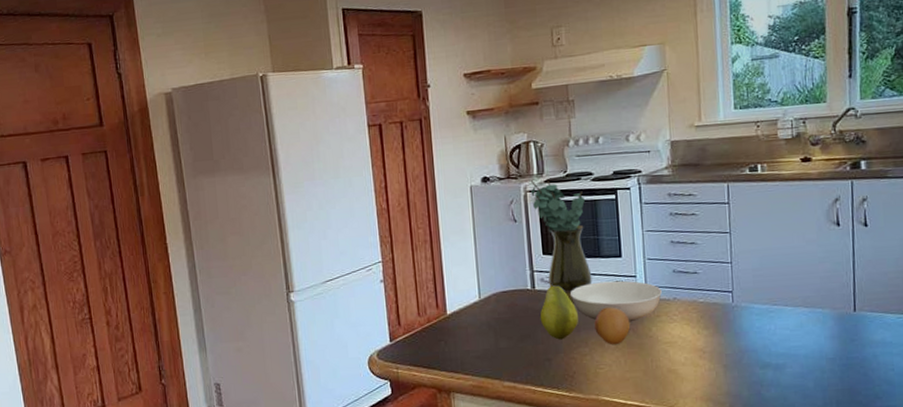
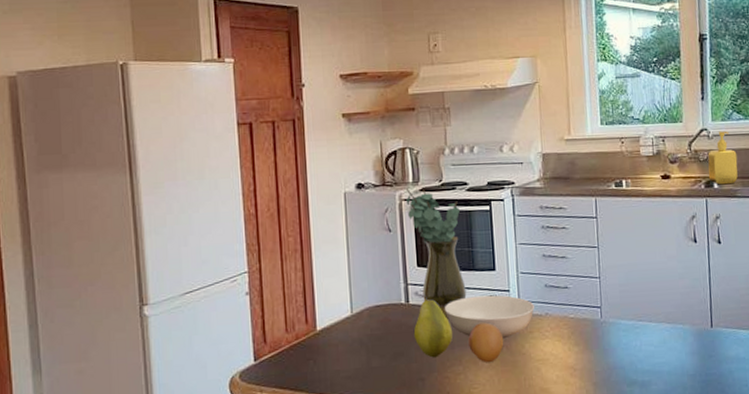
soap dispenser: none [854,109,890,166] -> present [707,131,738,185]

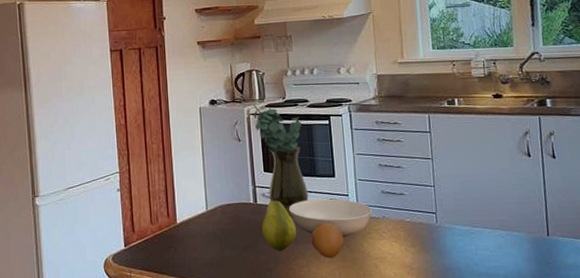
soap dispenser: present [707,131,738,185] -> none [539,54,572,104]

